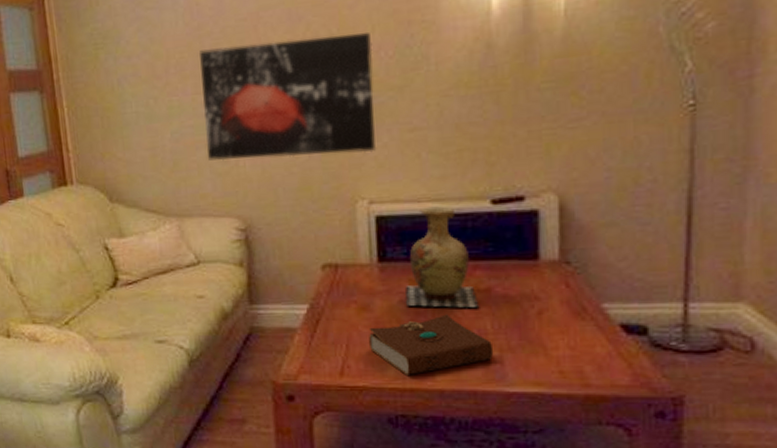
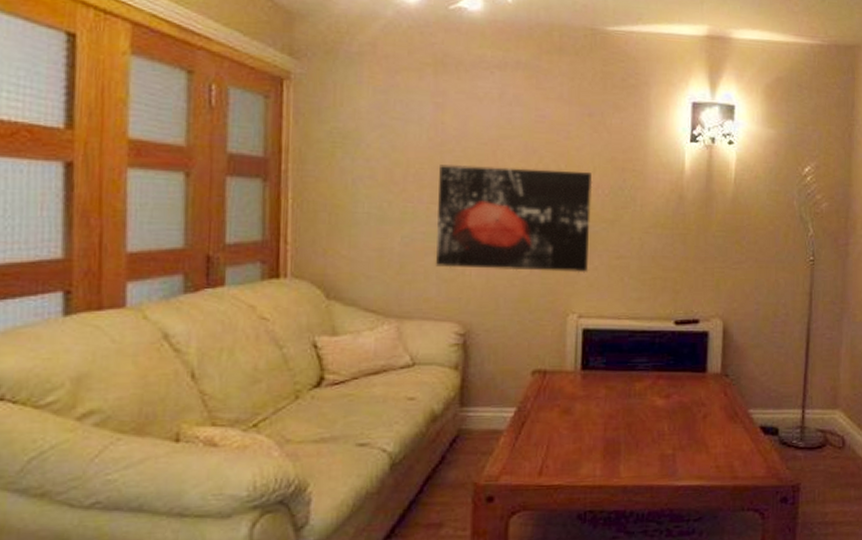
book: present [369,314,494,375] -> none [567,417,669,473]
vase: present [405,206,480,308] -> none [602,324,660,412]

